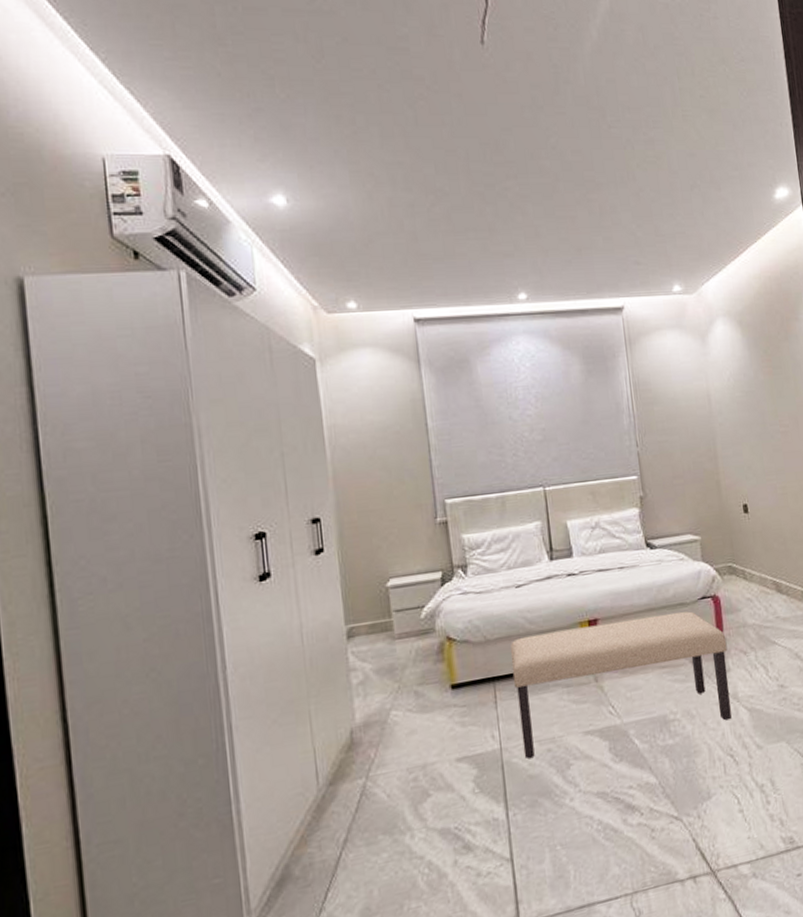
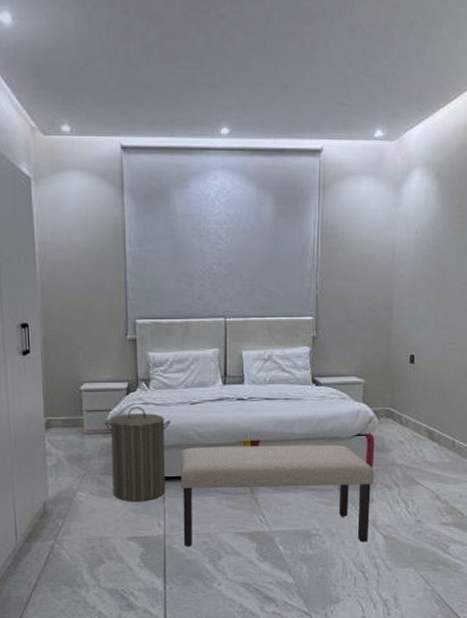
laundry hamper: none [418,598,496,714] -> present [104,407,171,502]

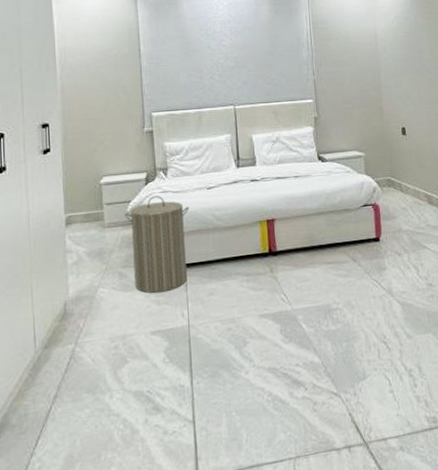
bench: present [180,444,374,547] -> none [200,216,386,336]

